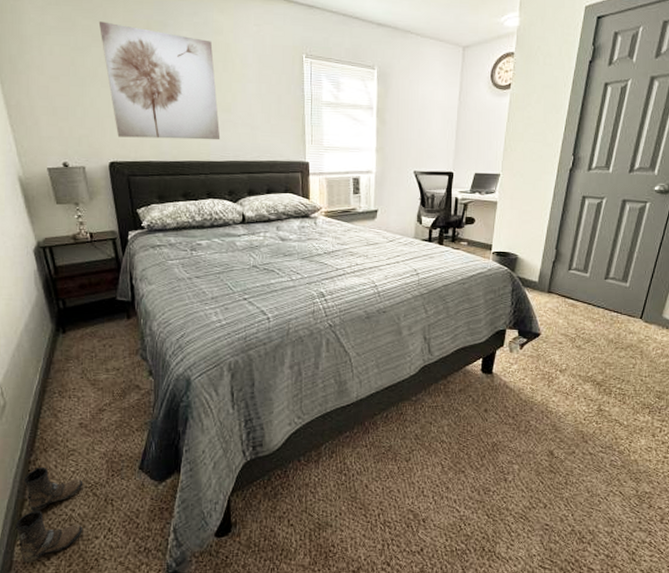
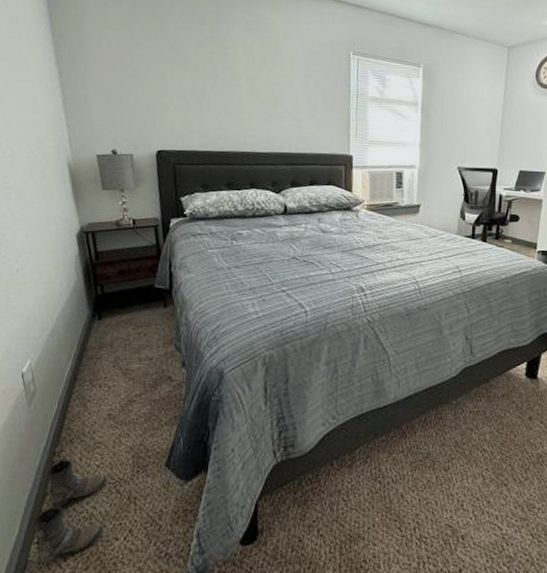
wall art: present [98,21,221,140] -> none [155,17,267,132]

